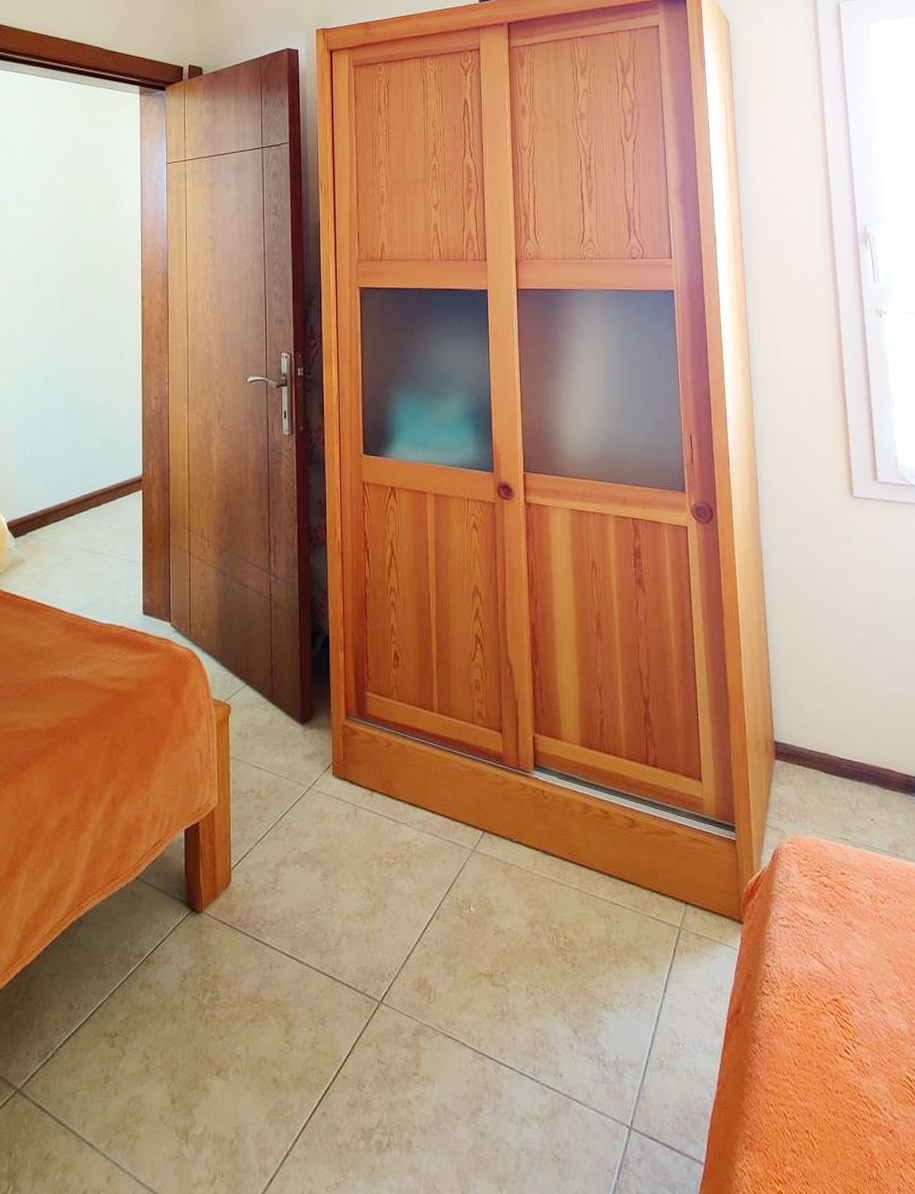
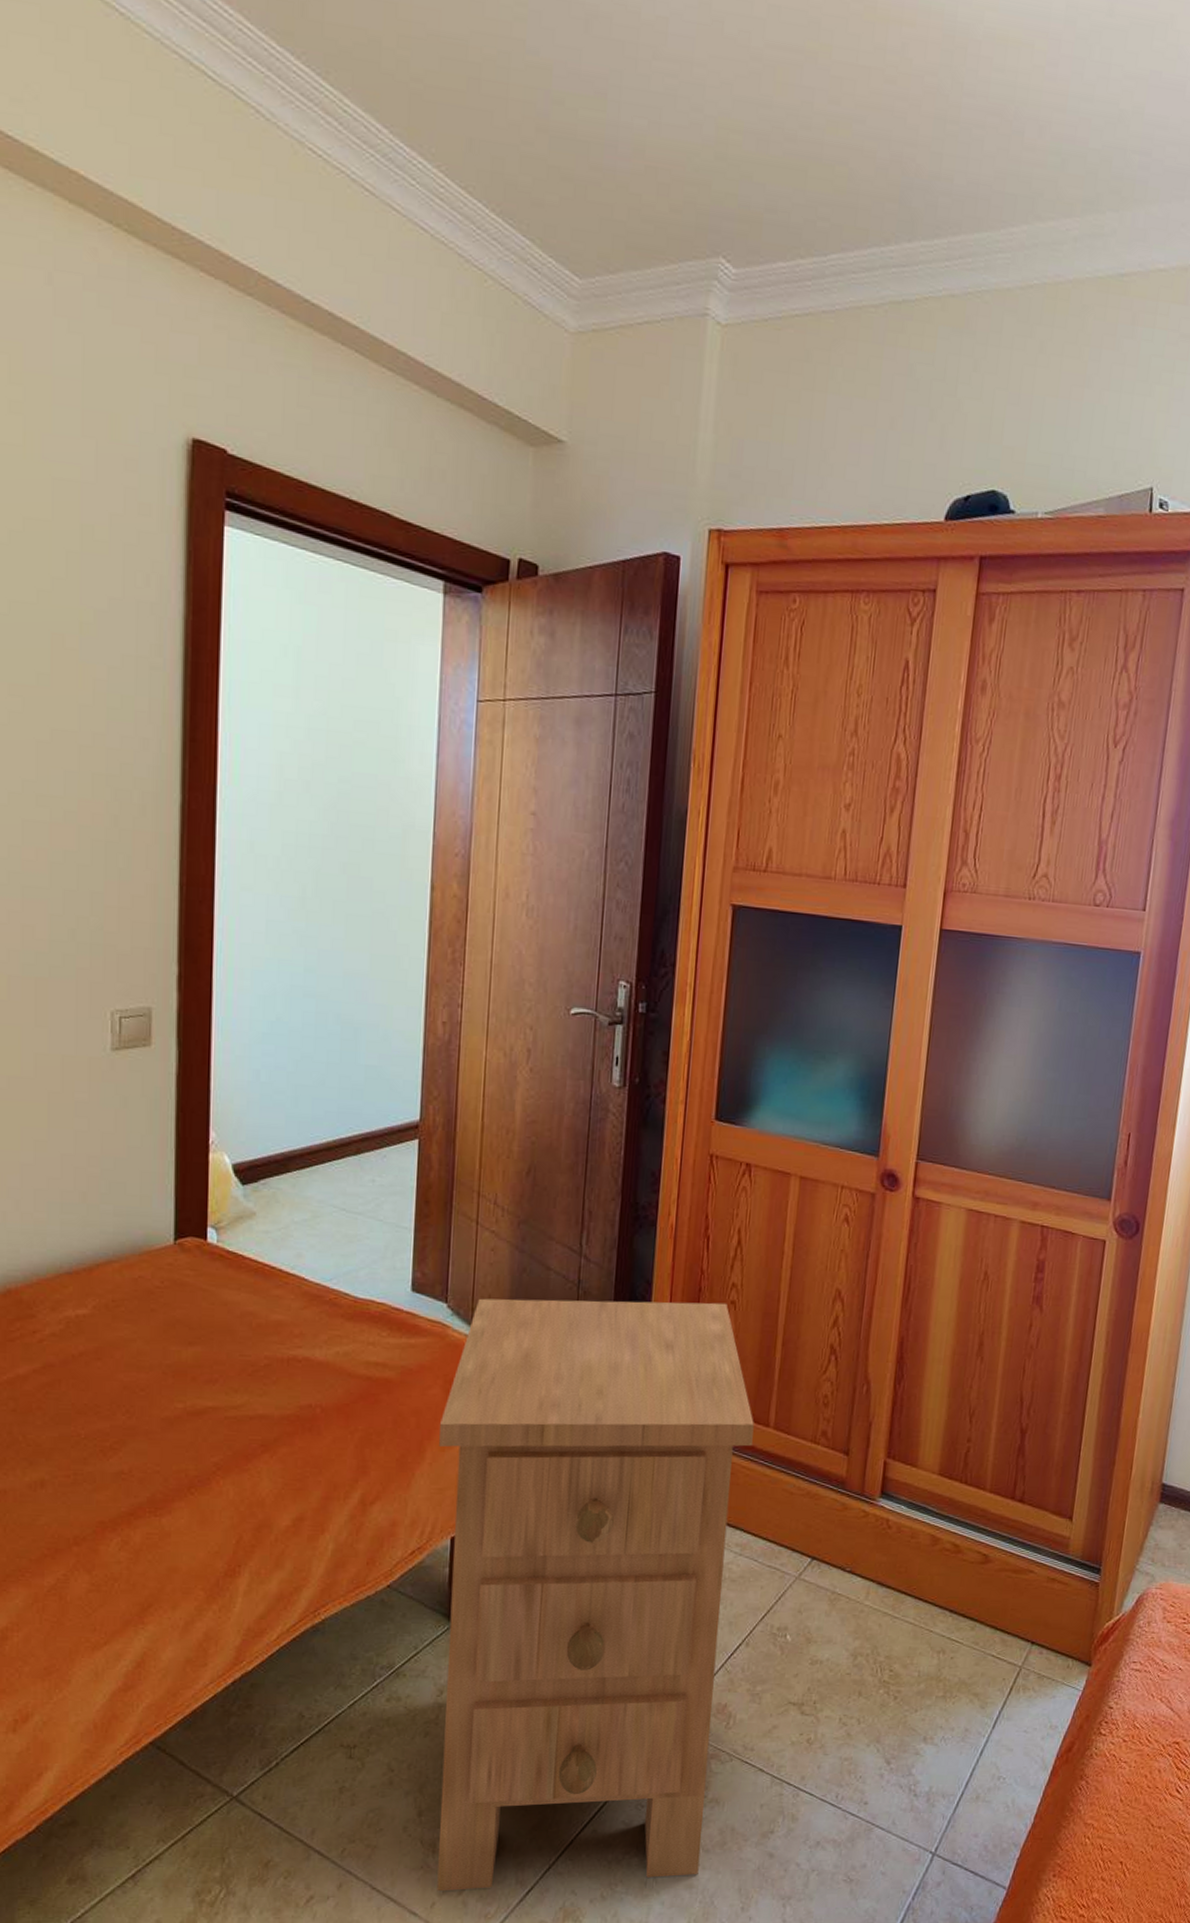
nightstand: none [170,605,422,1183] -> present [437,1298,754,1892]

